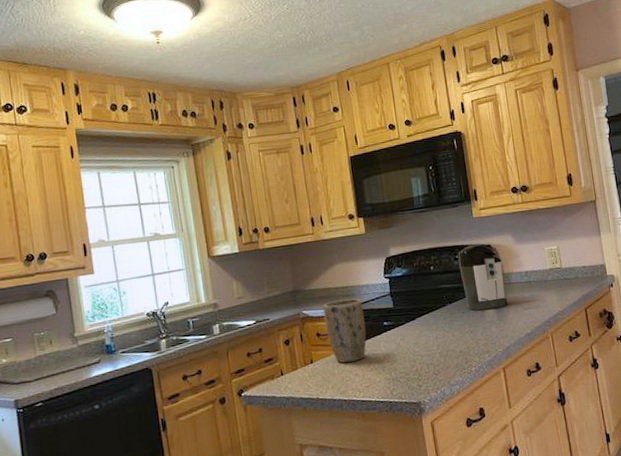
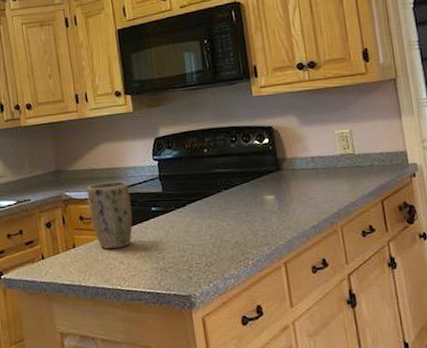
coffee maker: present [458,244,508,311] -> none [234,125,291,199]

